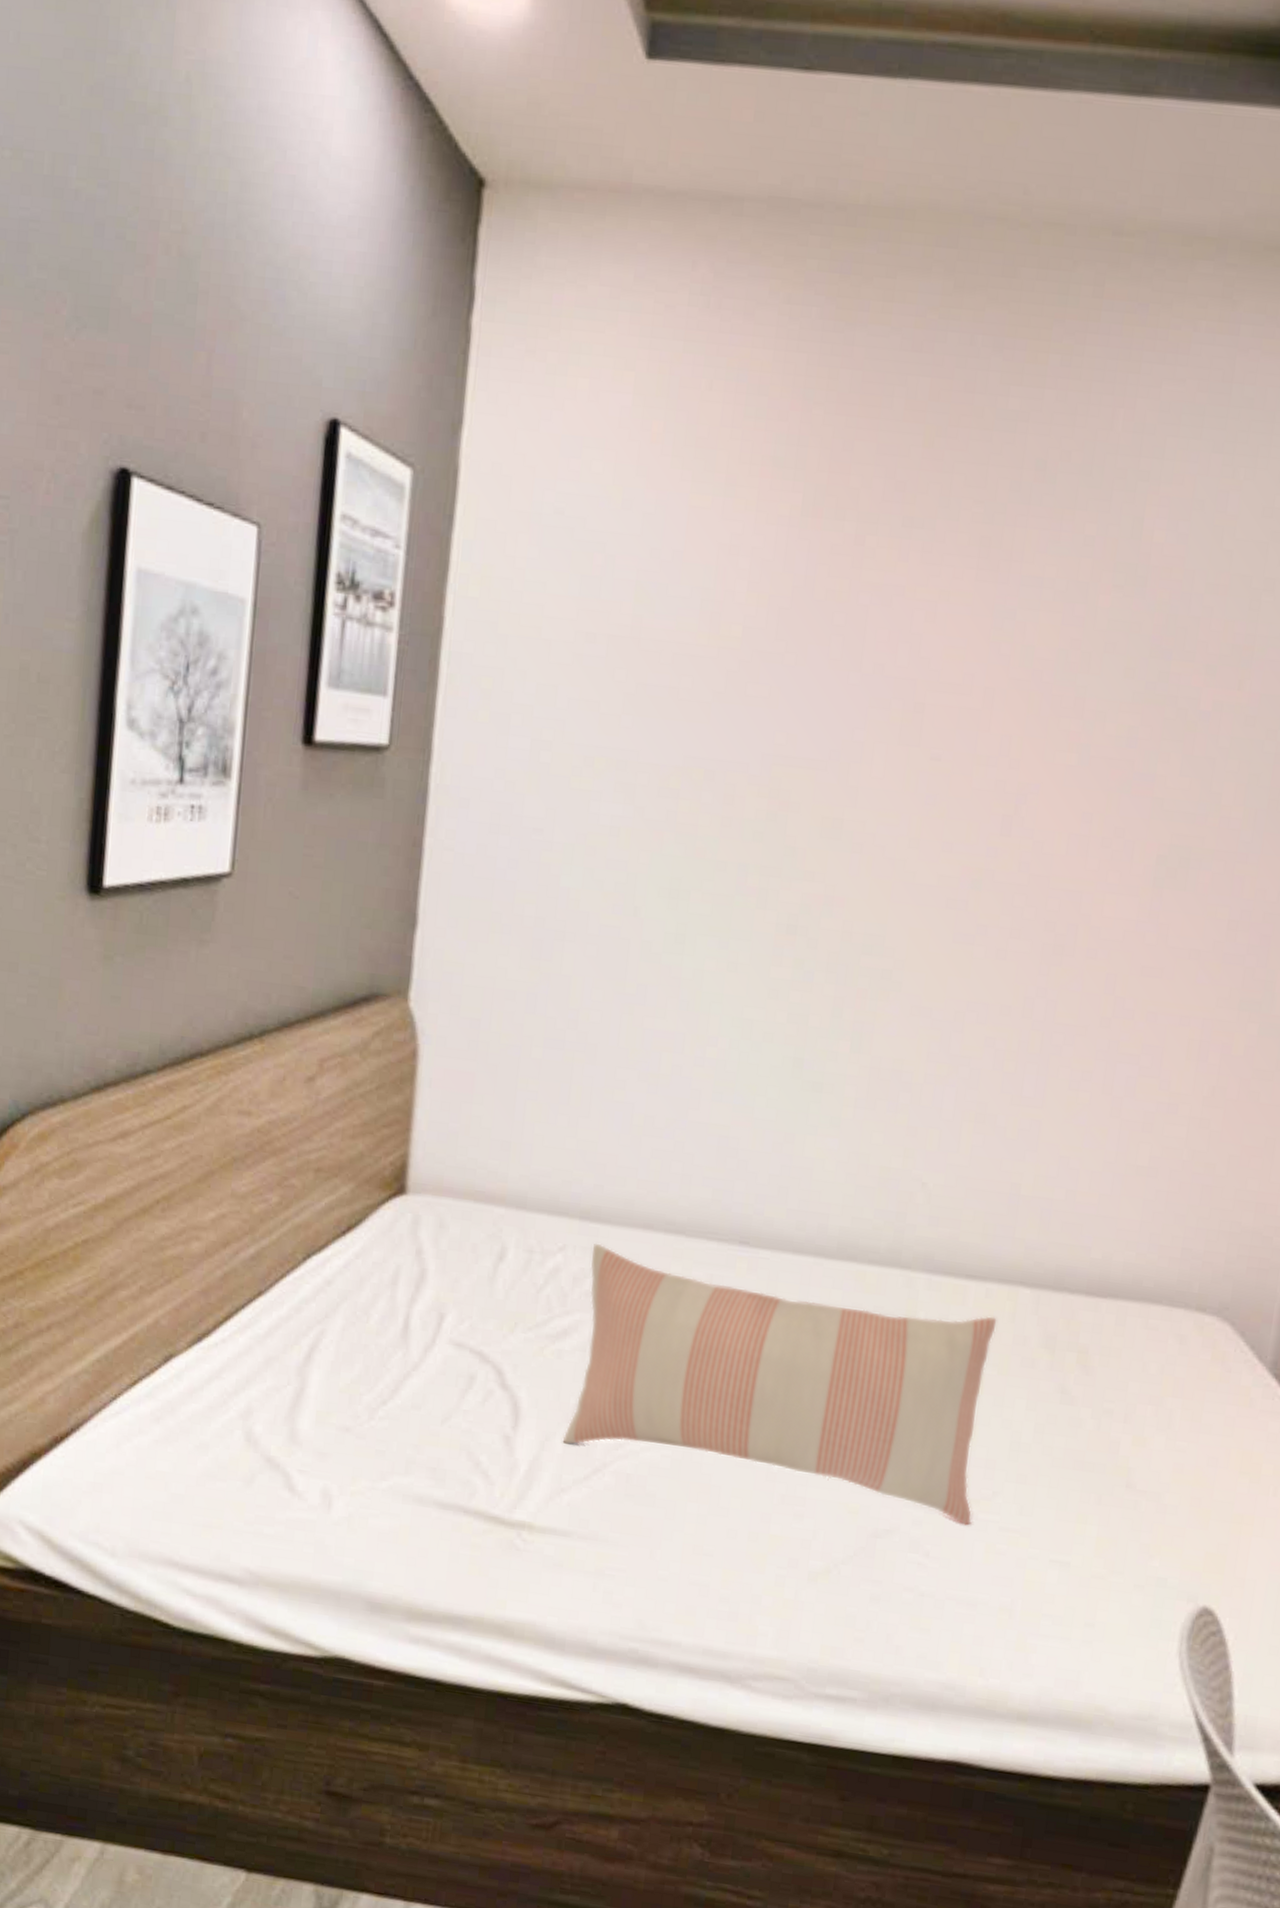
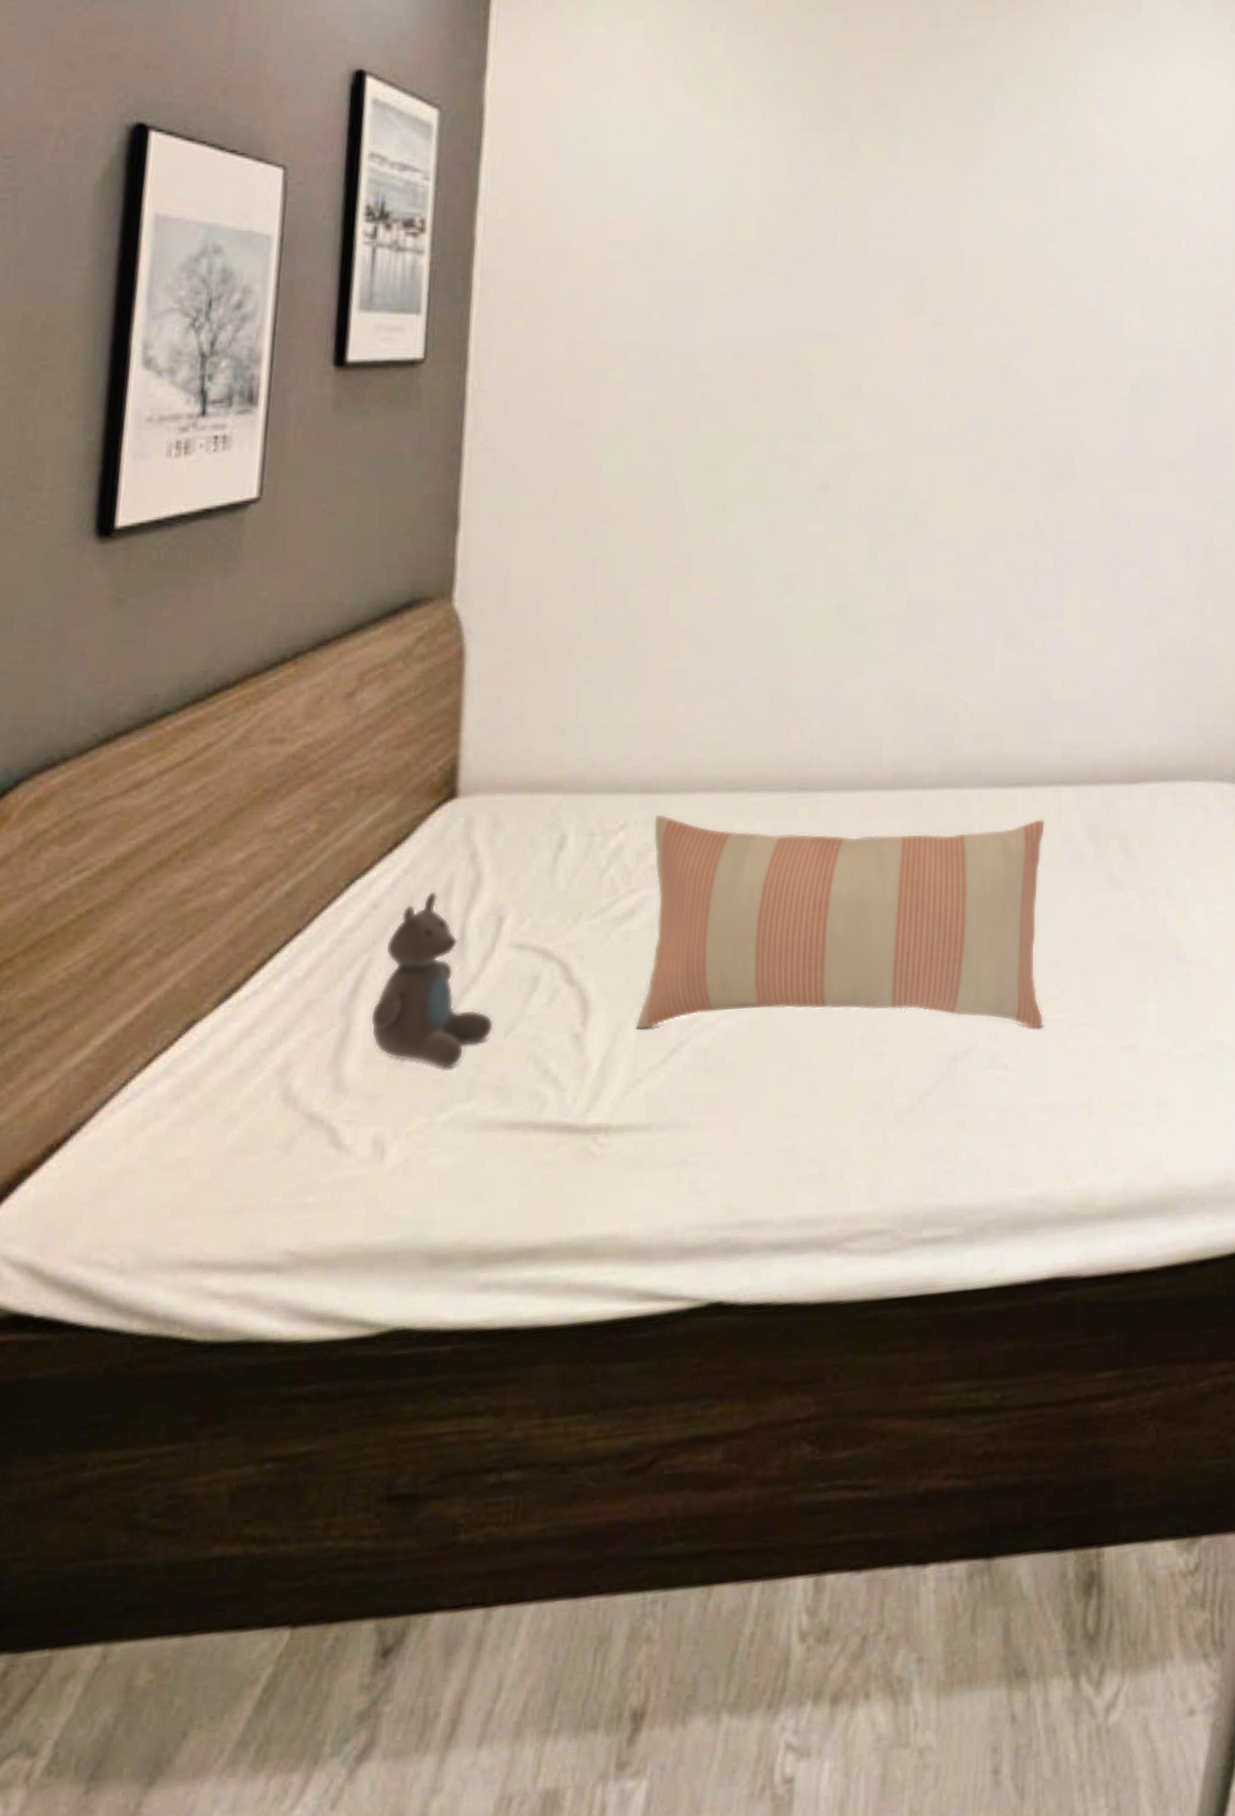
stuffed animal: none [322,1278,432,1442] -> present [371,891,494,1068]

